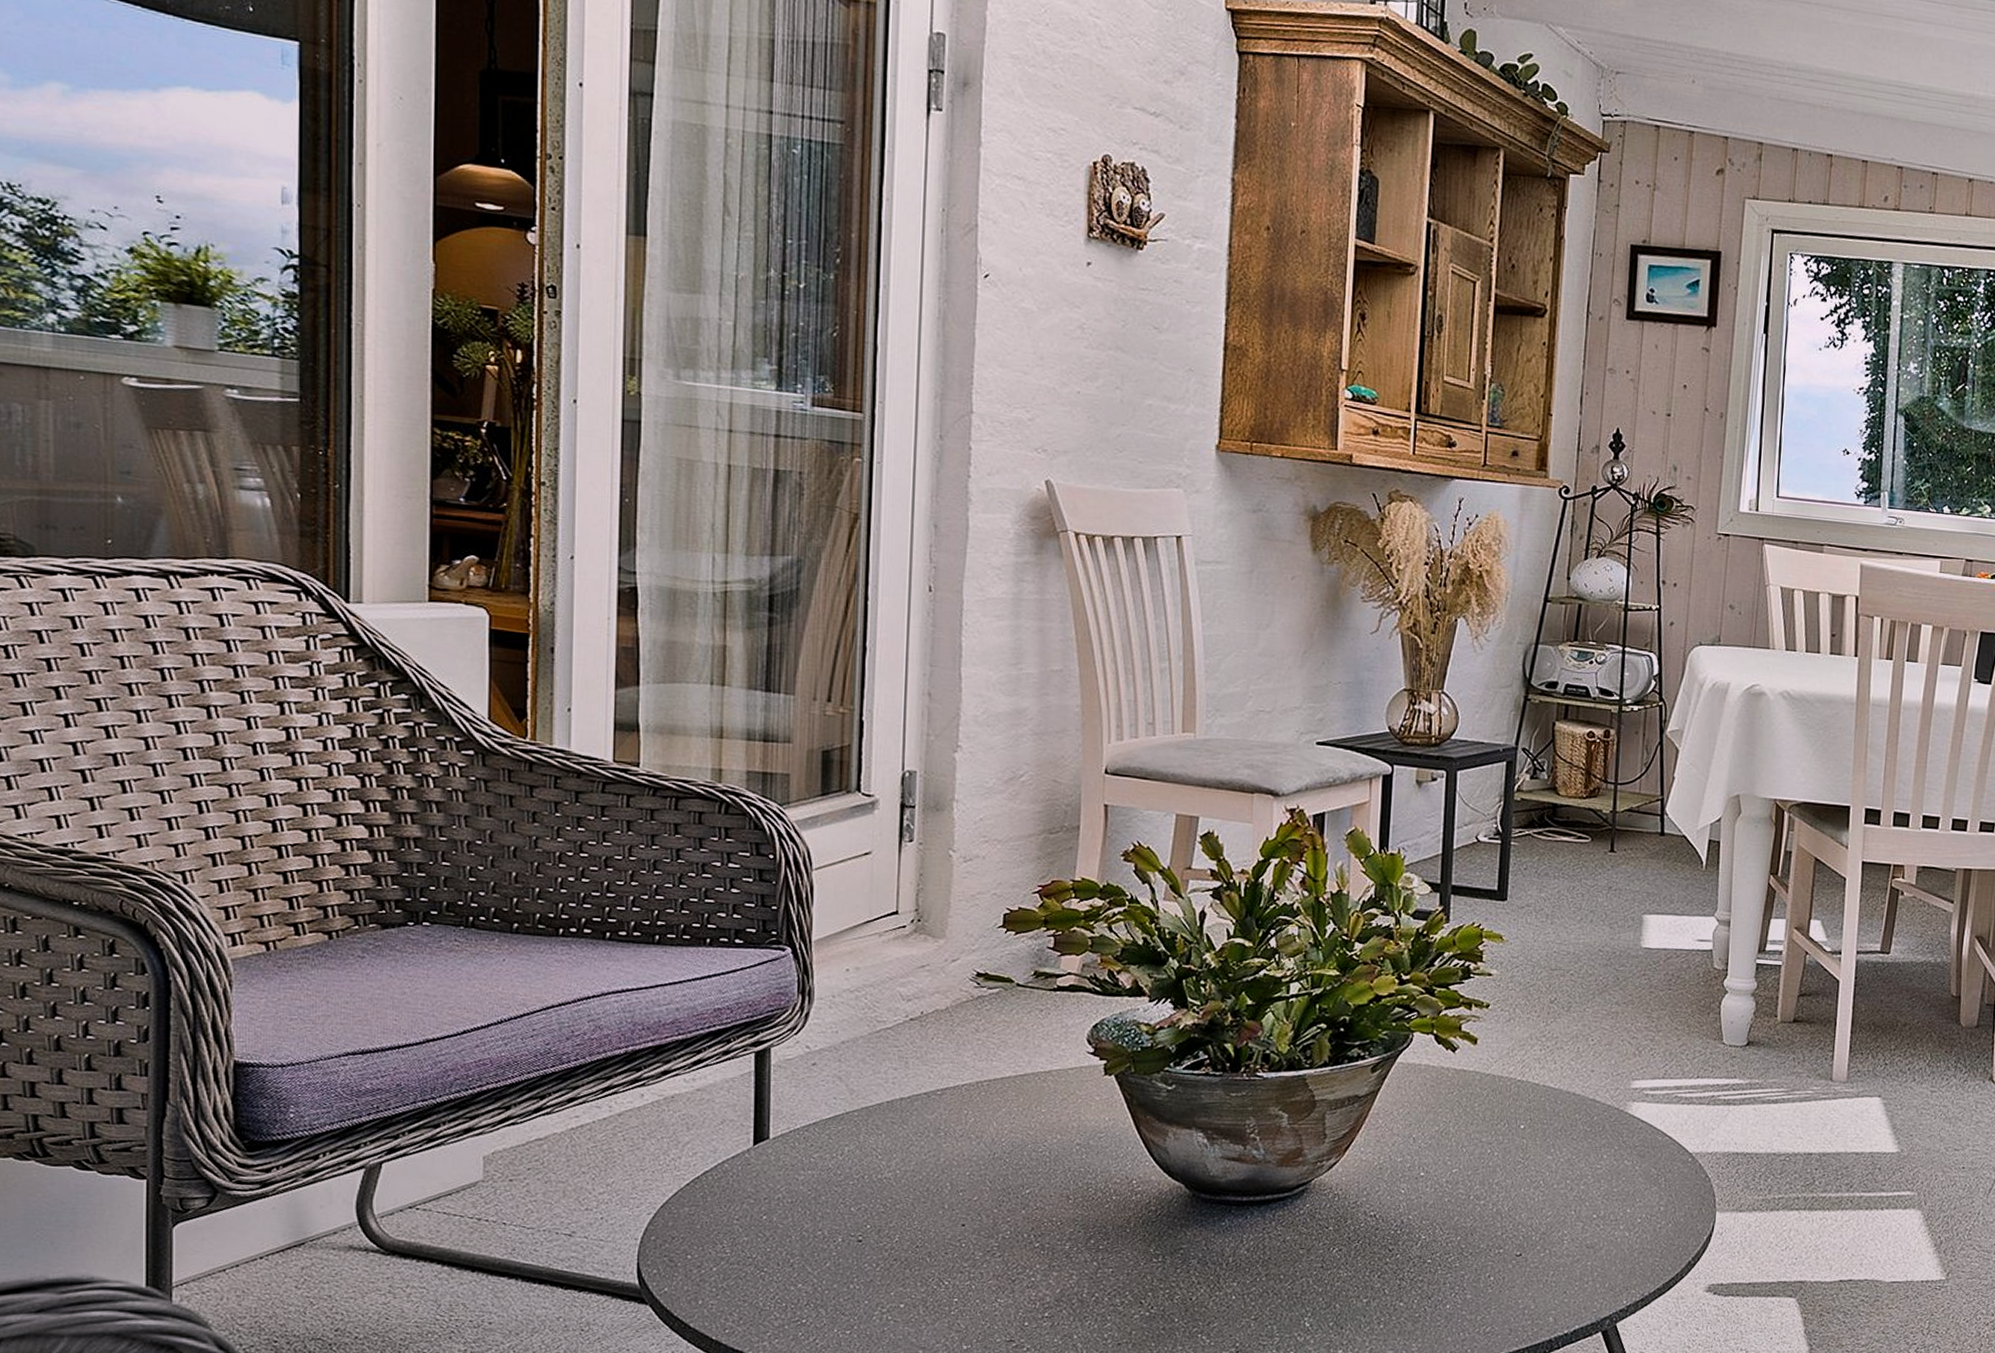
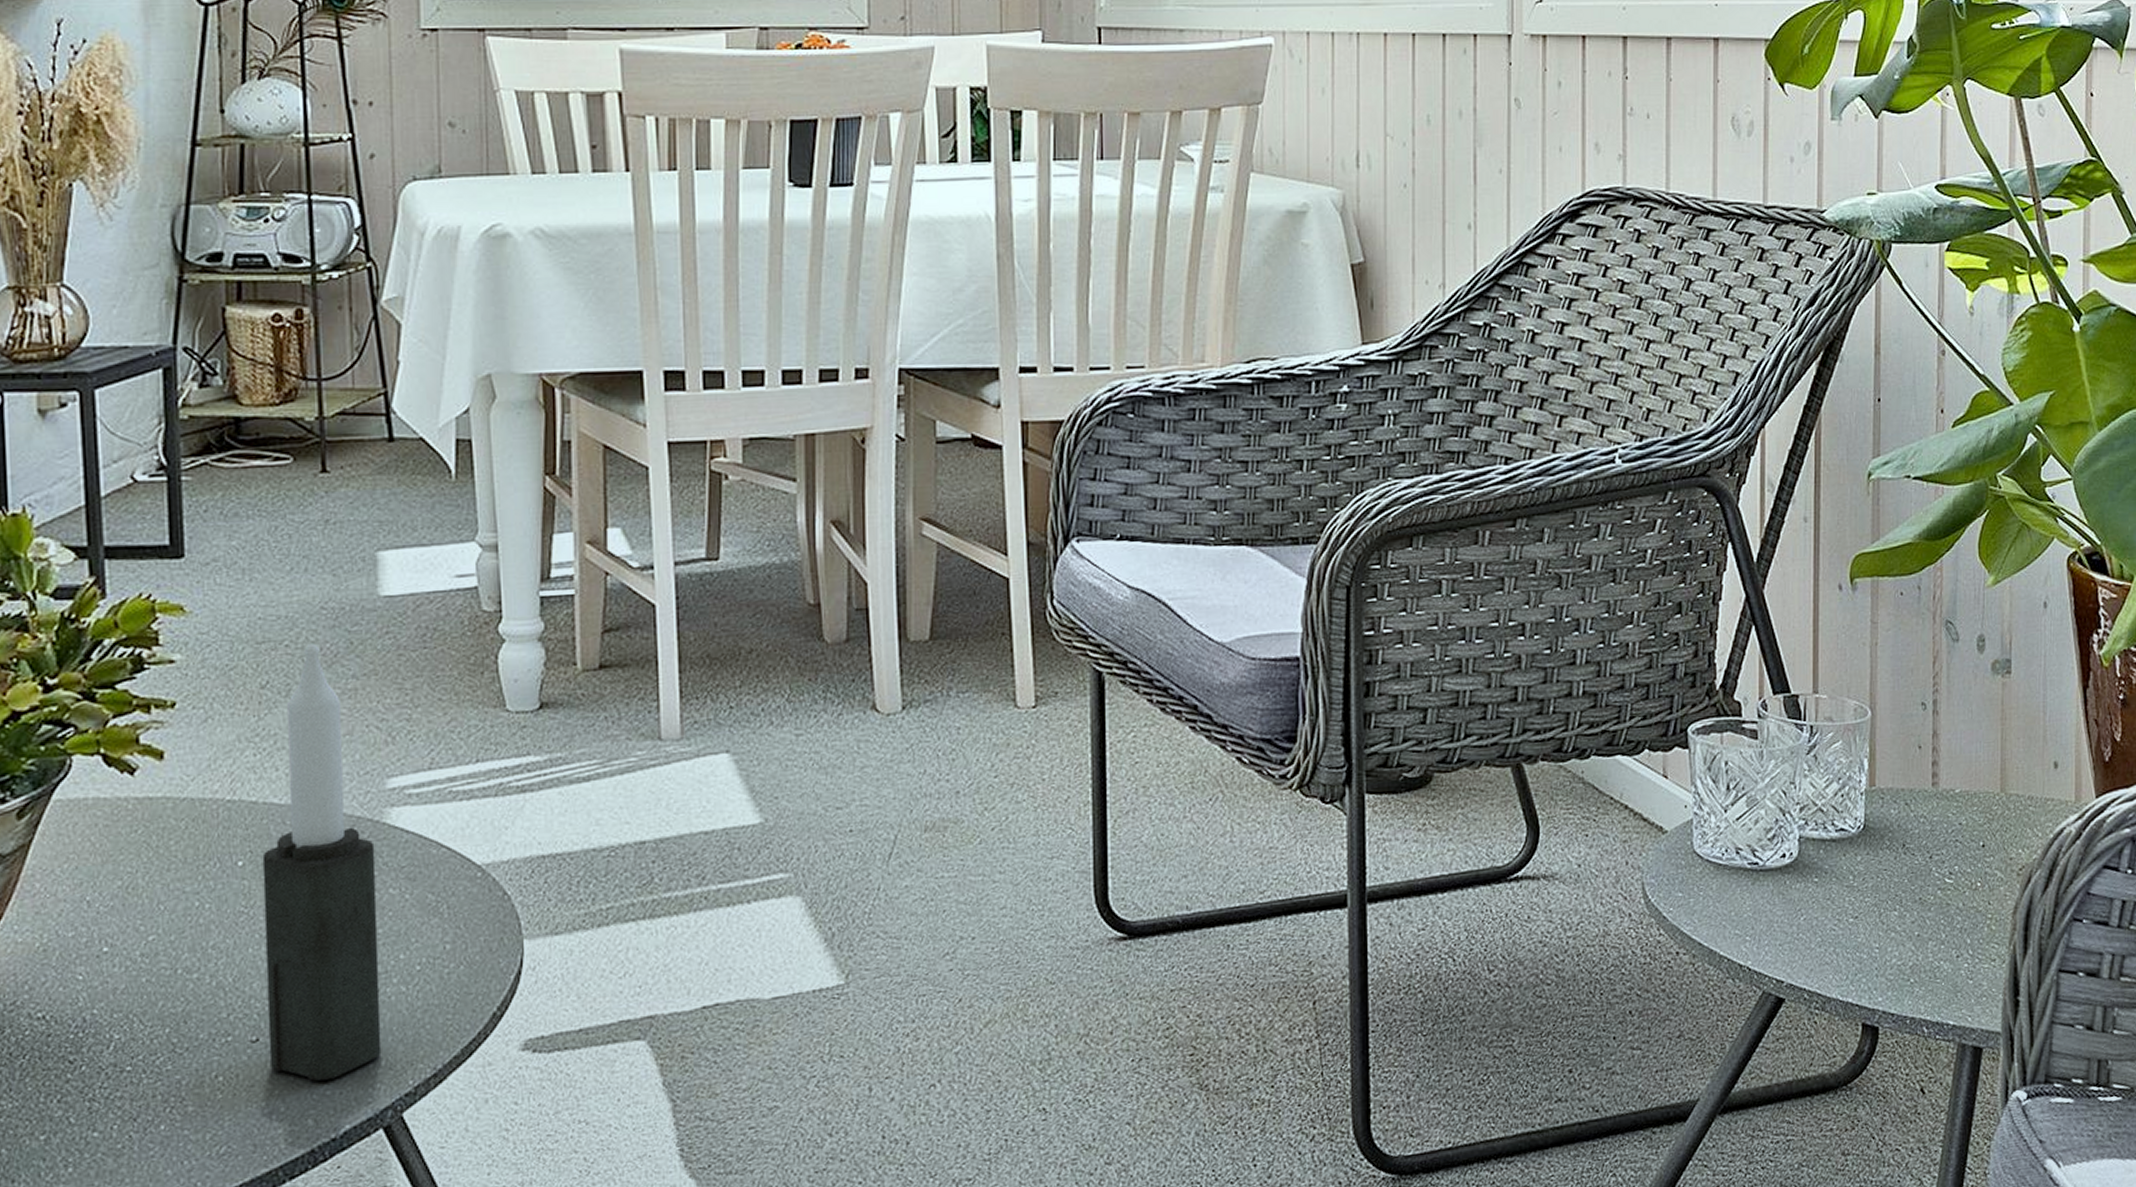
candle: none [1527,975,1618,1291] -> present [262,643,382,1081]

